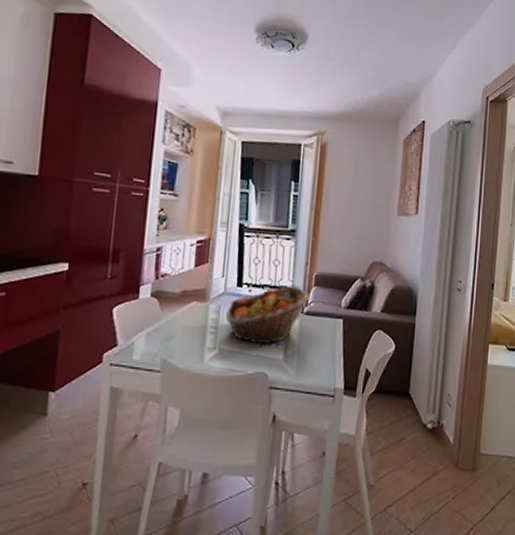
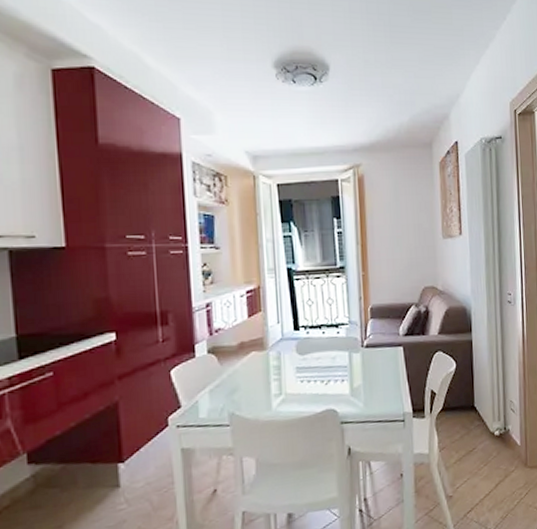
fruit basket: present [225,286,310,345] -> none [286,322,368,383]

